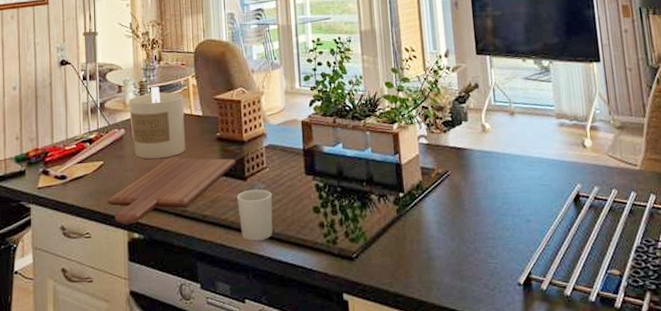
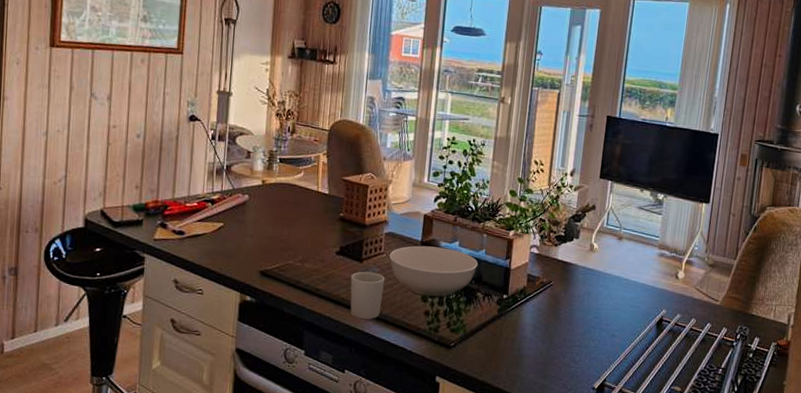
cutting board: present [107,158,236,224] -> none [223,230,355,287]
candle: present [128,87,186,160] -> none [255,158,312,230]
bowl: none [272,152,367,208] -> present [389,245,479,298]

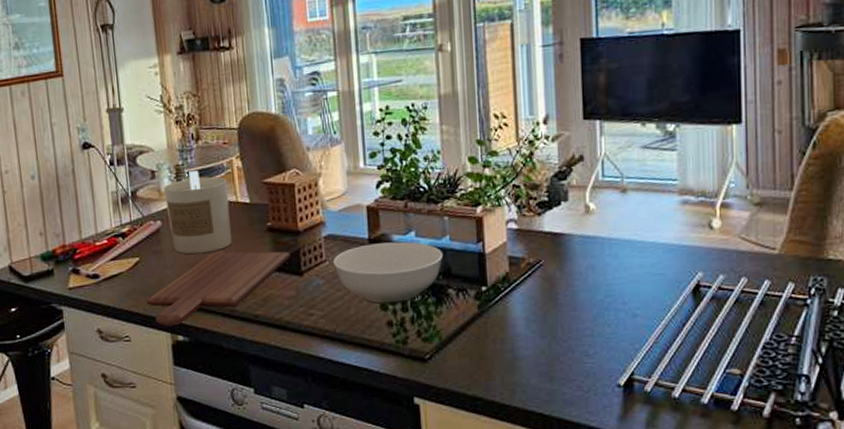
cutting board: none [223,230,355,287] -> present [146,251,291,326]
candle: none [255,158,312,230] -> present [163,171,233,255]
mug: present [350,271,385,320] -> none [292,285,334,342]

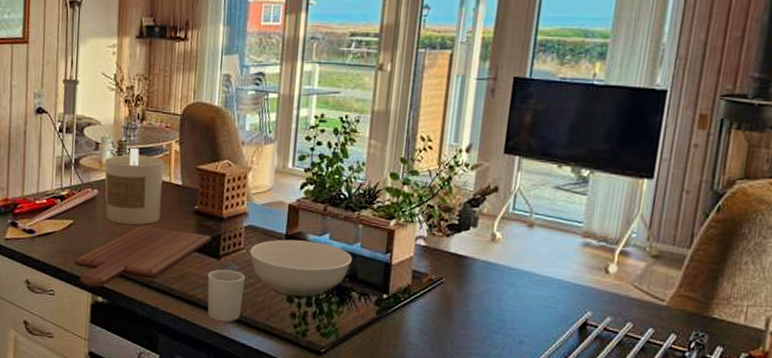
mug: none [292,285,334,342] -> present [207,269,245,322]

